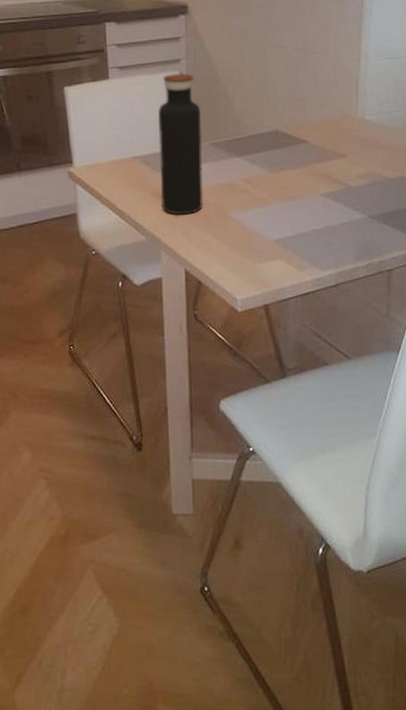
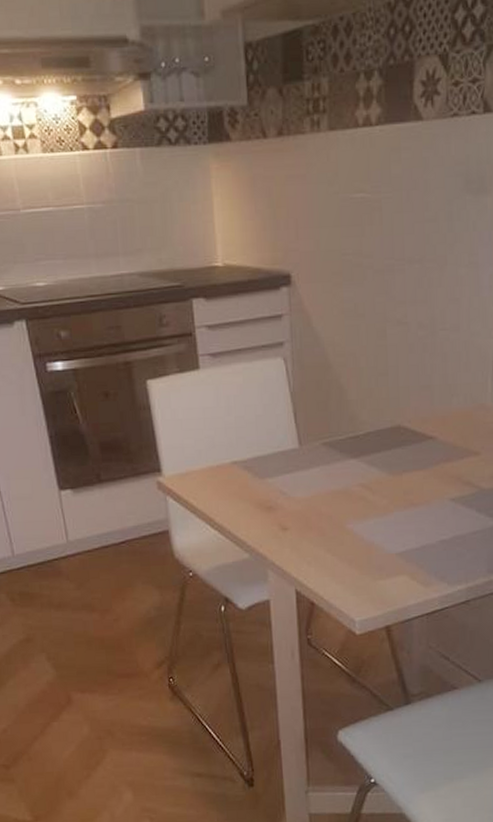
water bottle: present [157,73,203,215] -> none [258,359,314,528]

